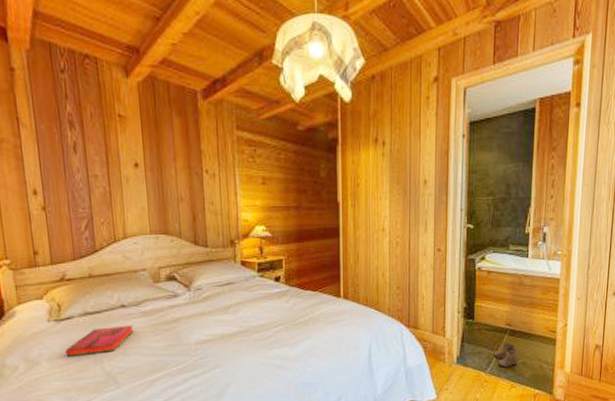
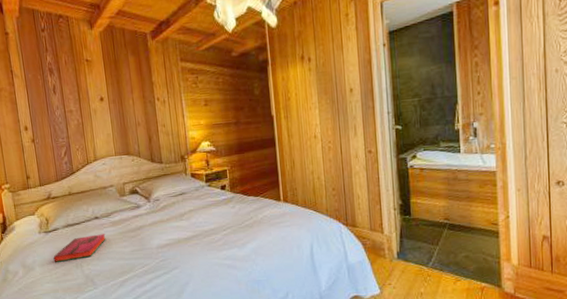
boots: present [493,343,517,367] -> none [433,237,460,262]

